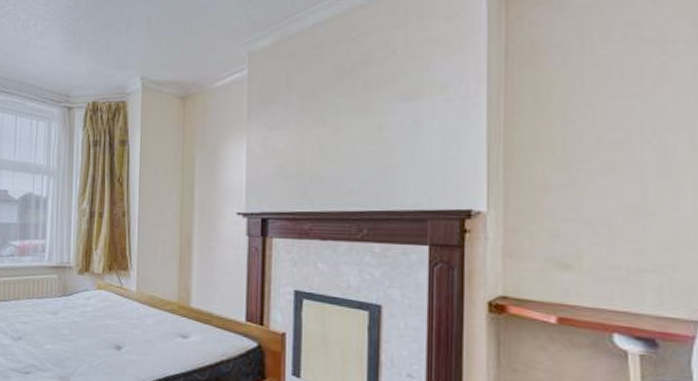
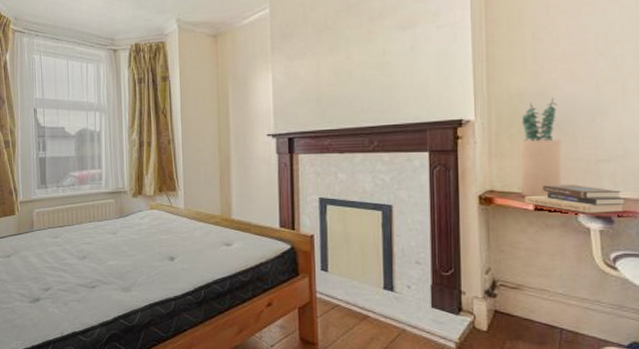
vase: none [540,192,595,309] -> present [520,98,562,198]
books: none [546,295,674,335] -> present [525,185,626,213]

